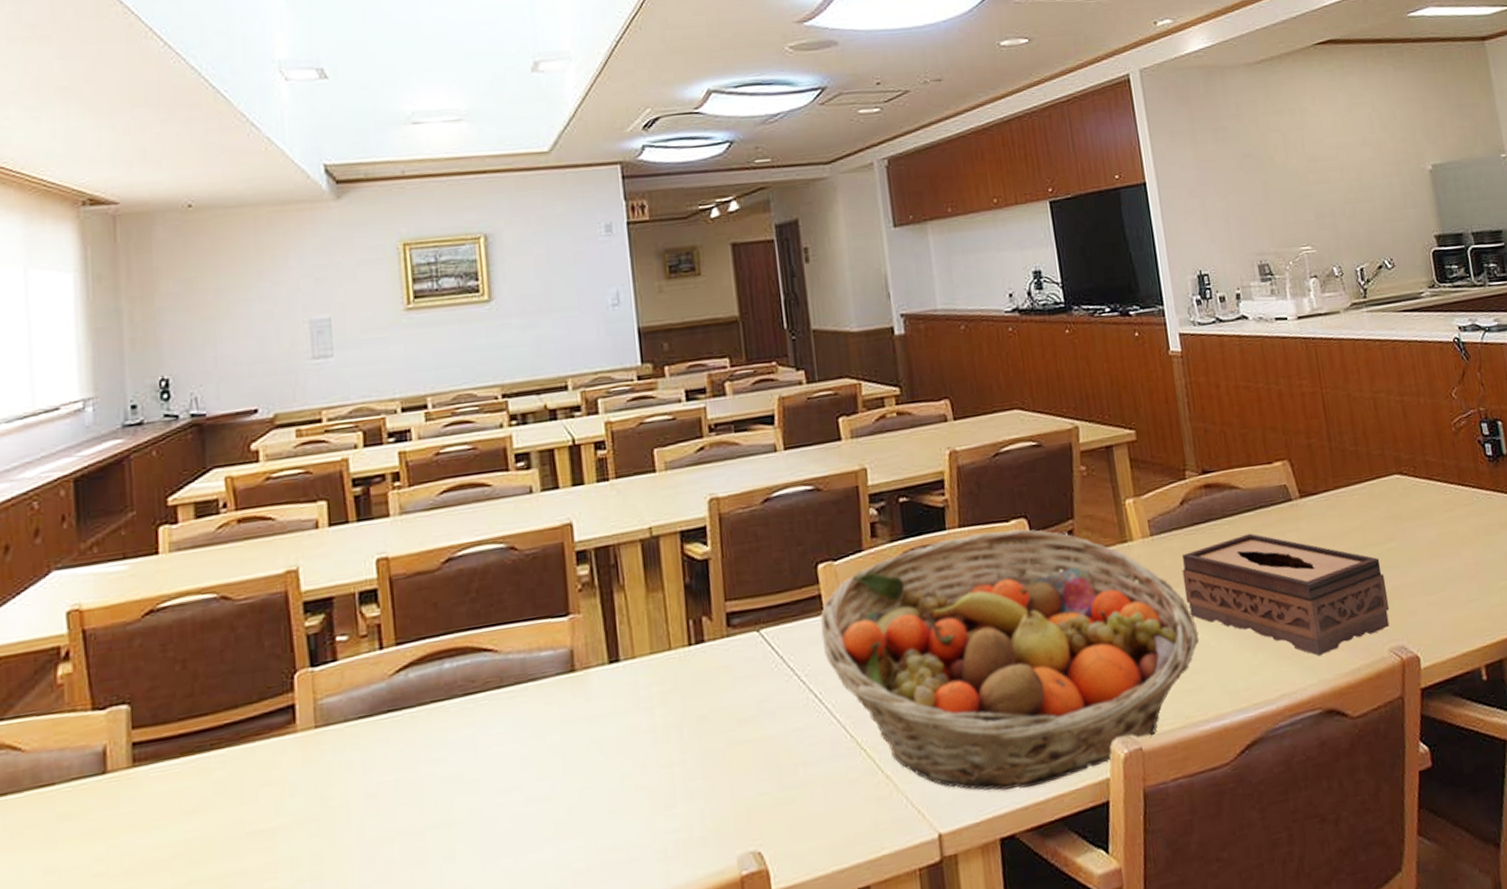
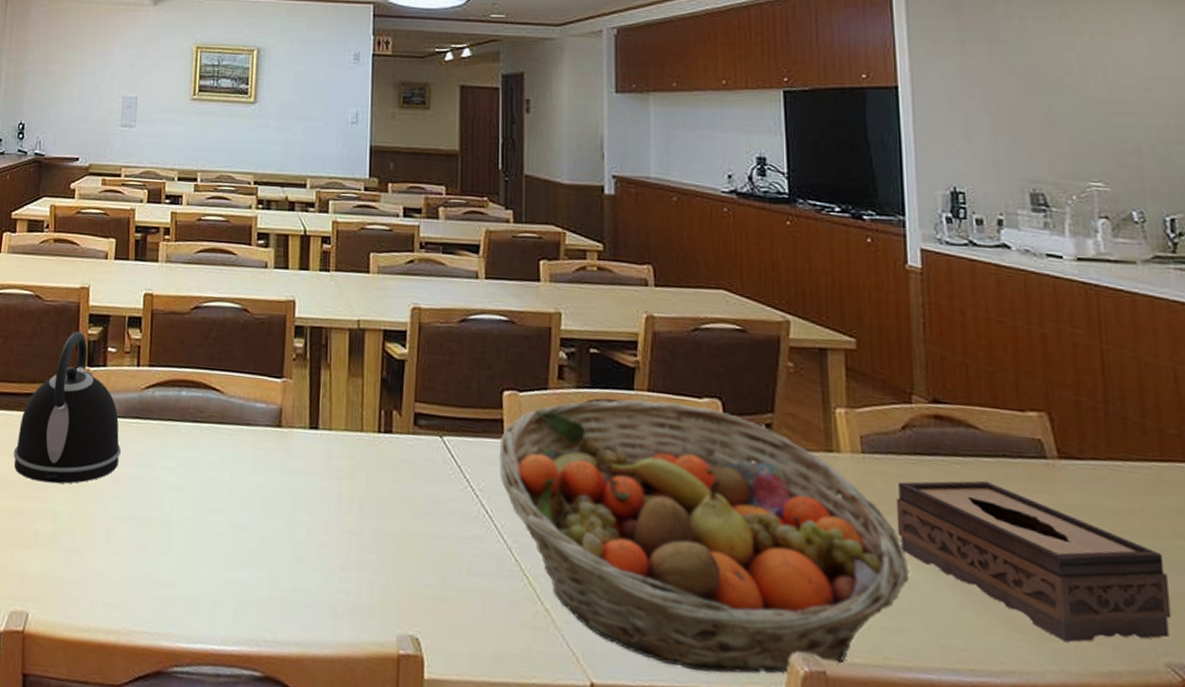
kettle: none [219,627,373,830] -> present [13,331,121,484]

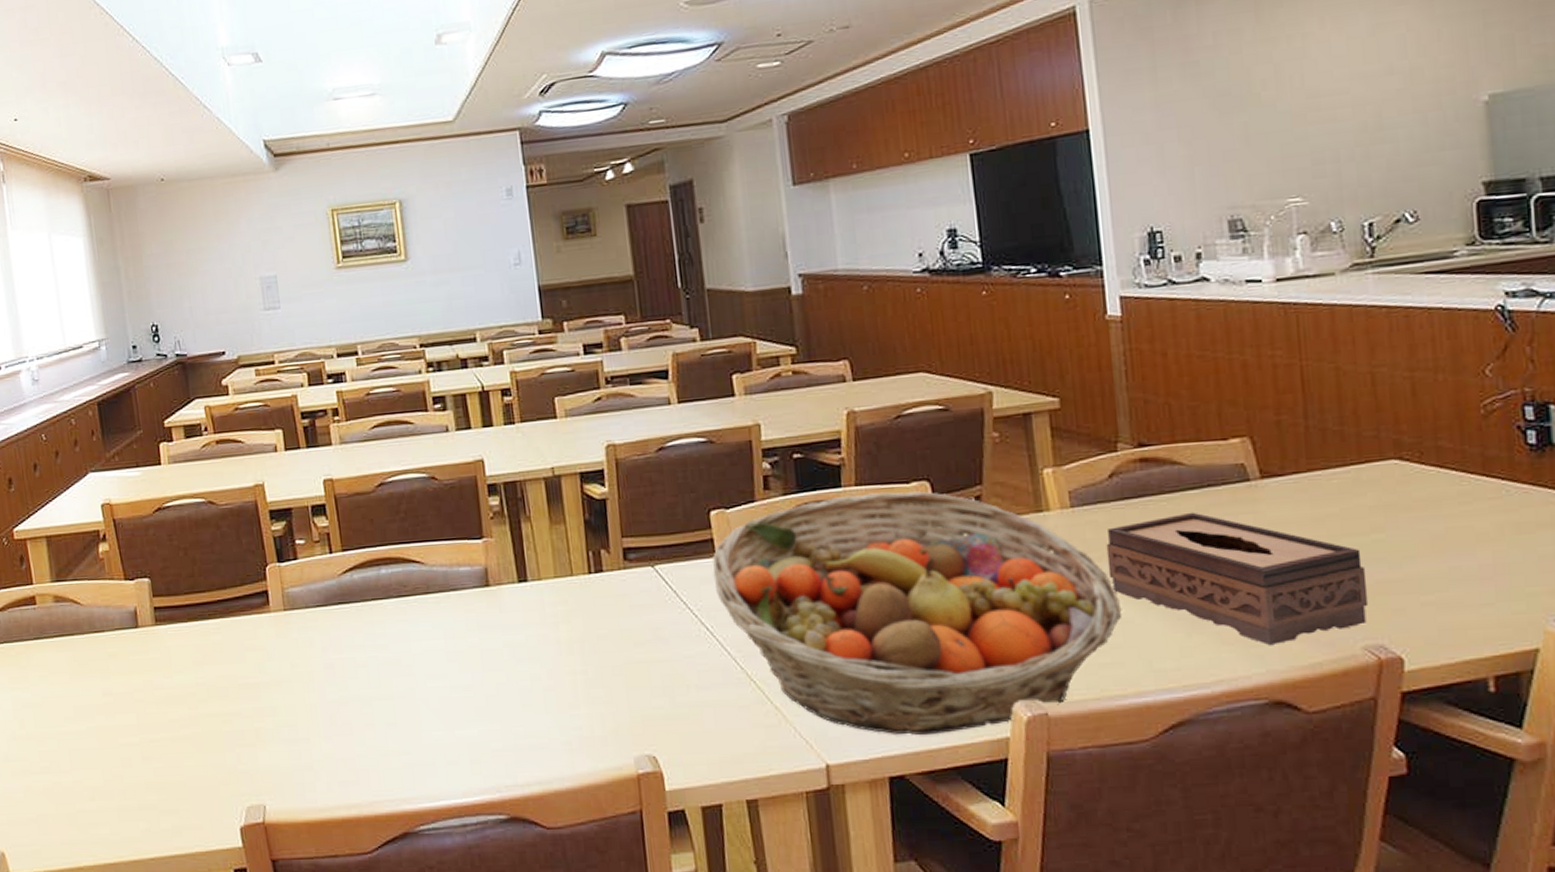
kettle: present [13,331,121,484] -> none [217,530,329,683]

